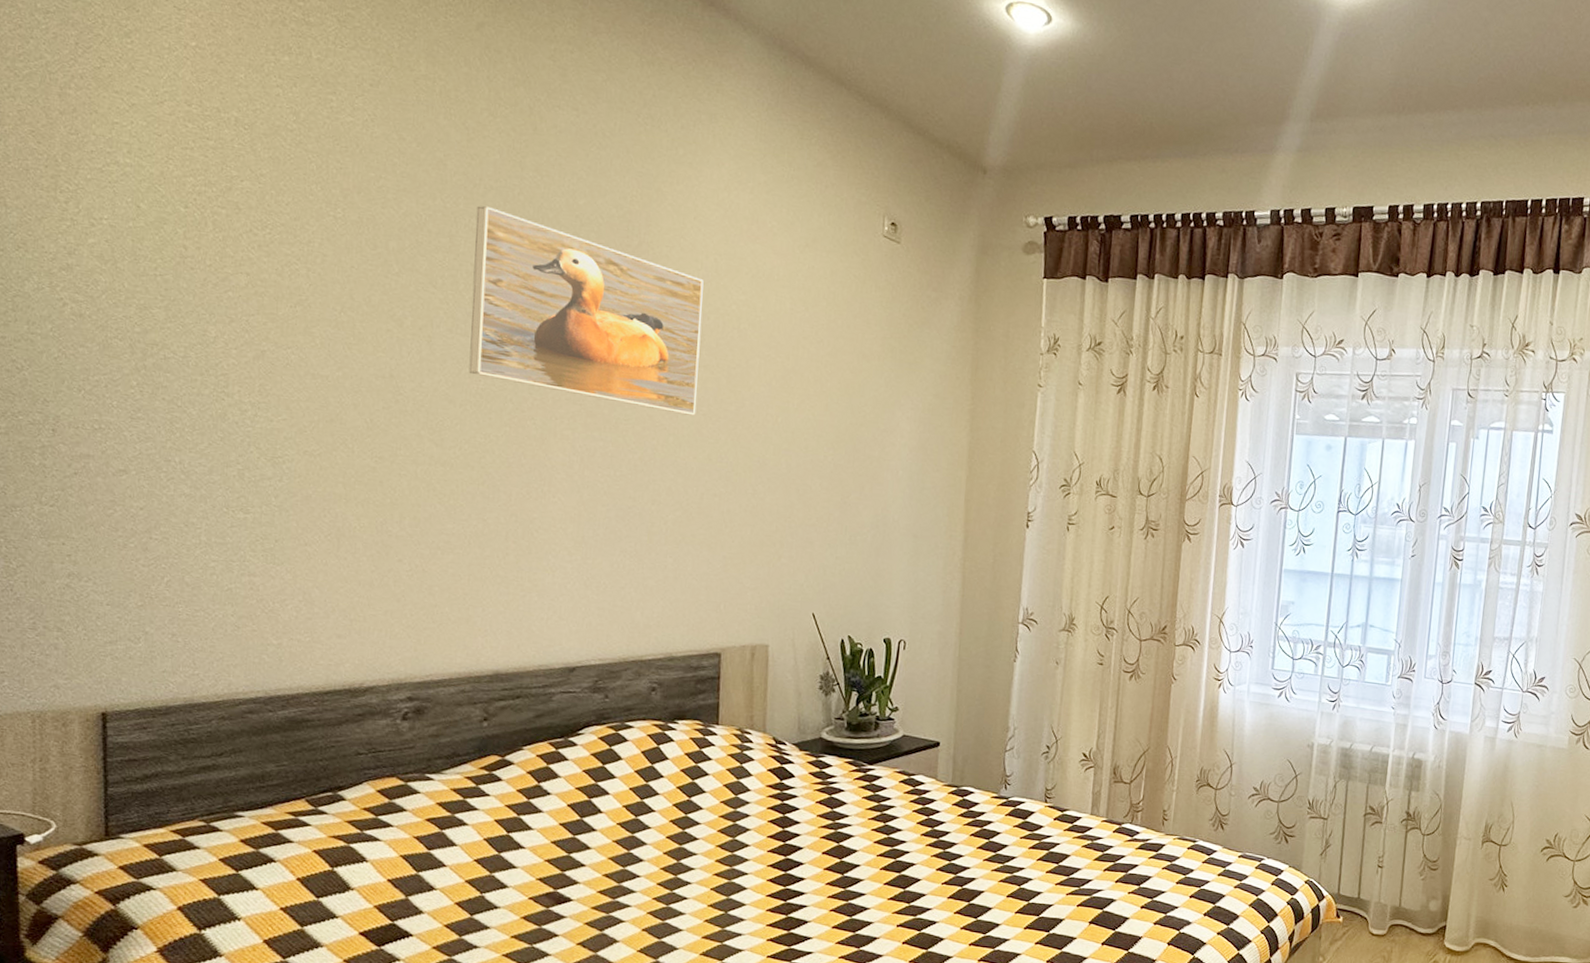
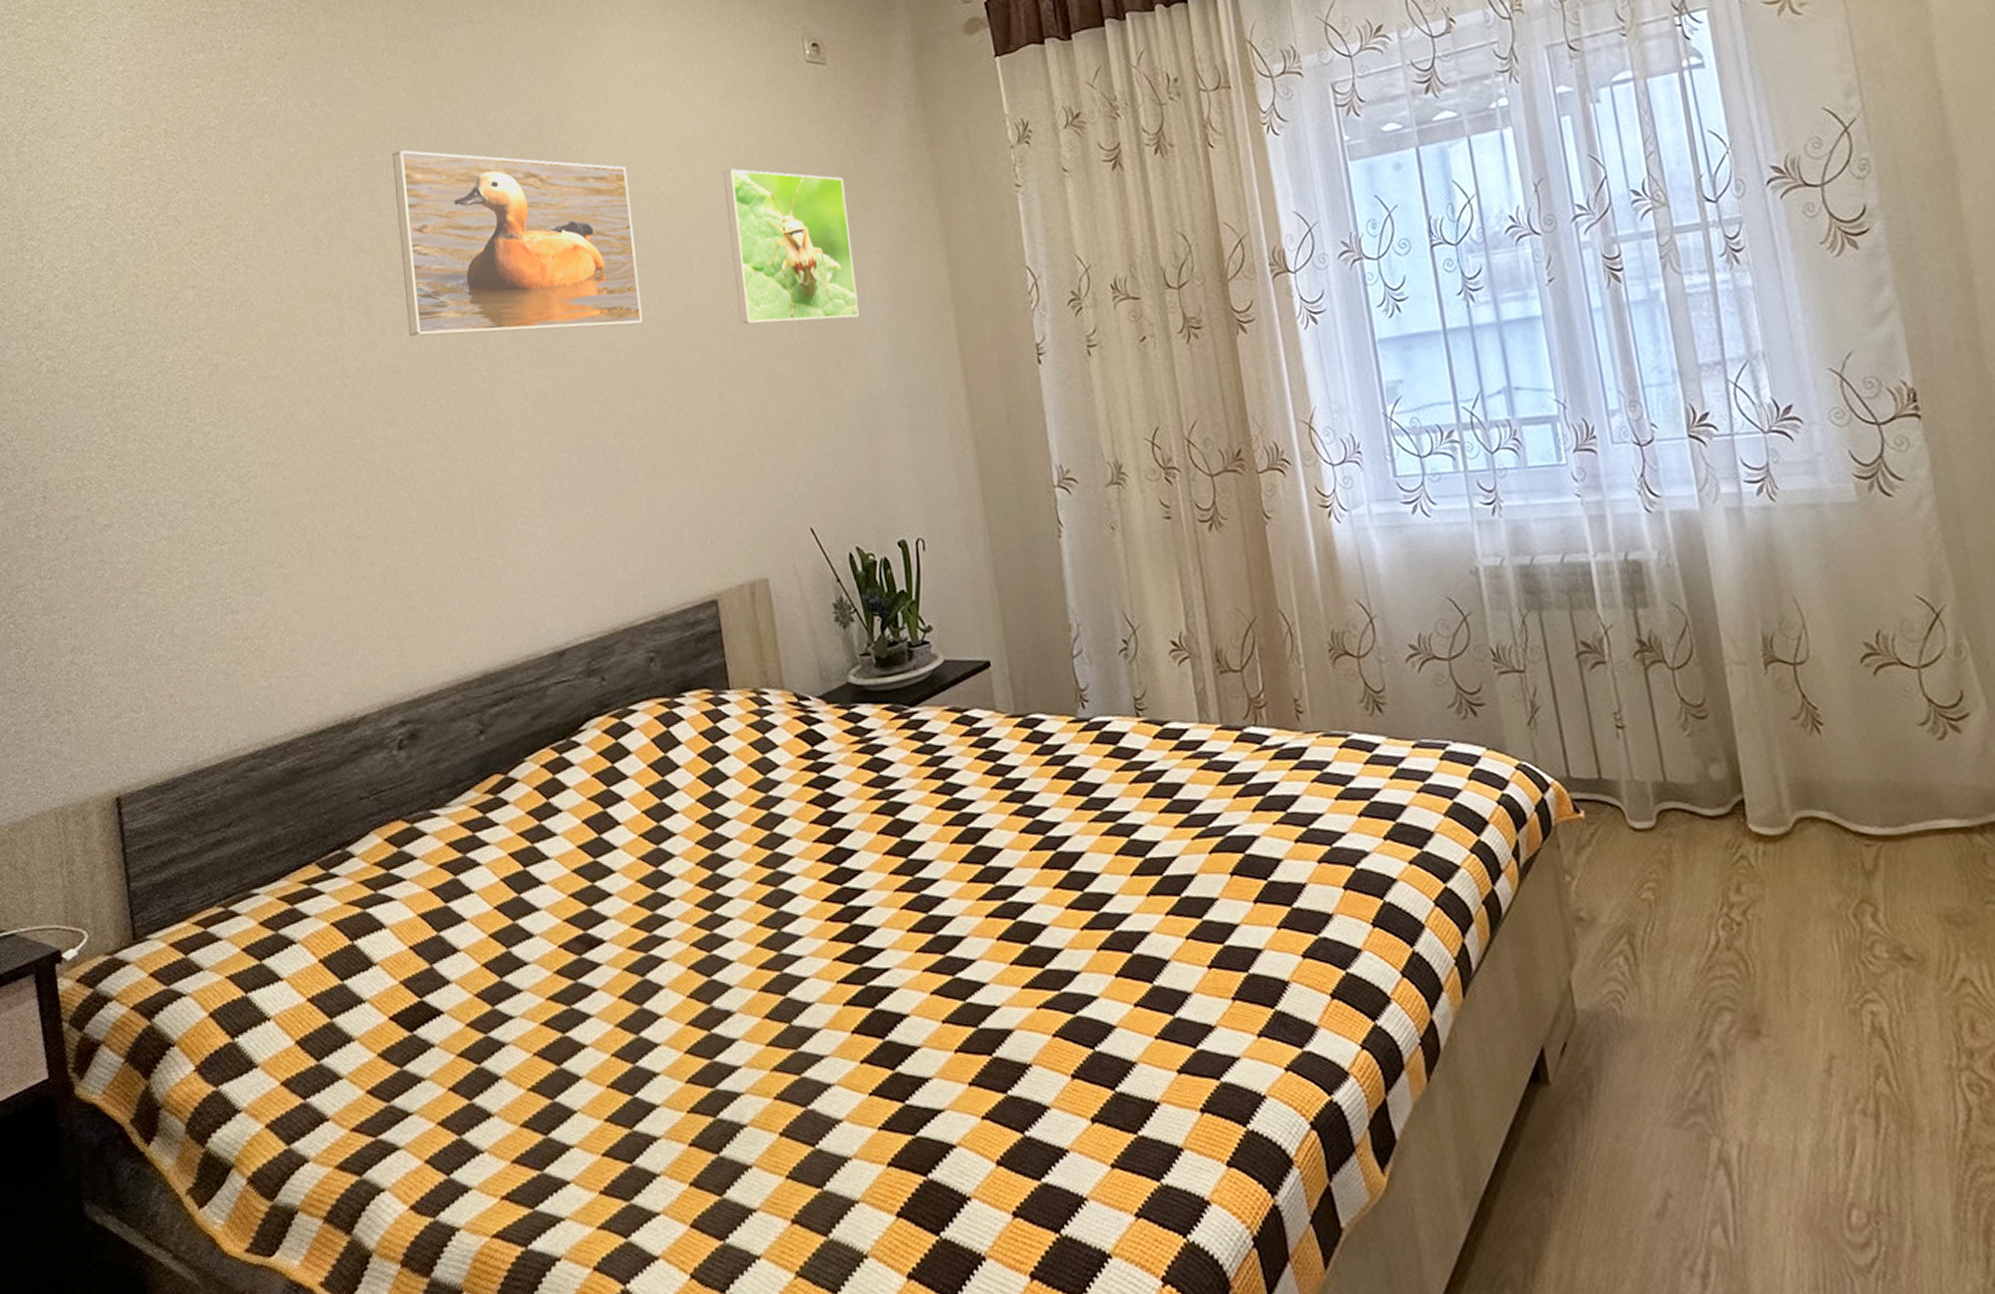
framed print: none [783,307,896,457] -> present [722,169,859,325]

